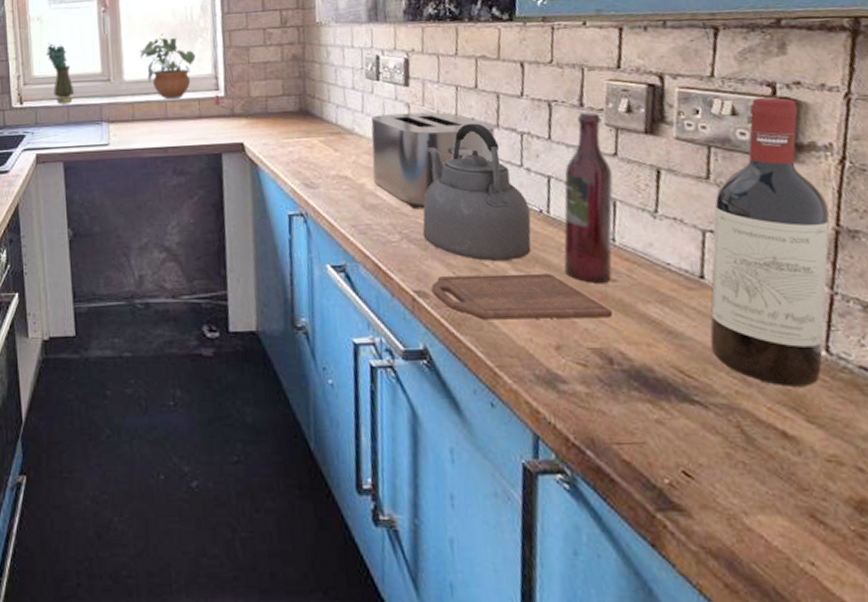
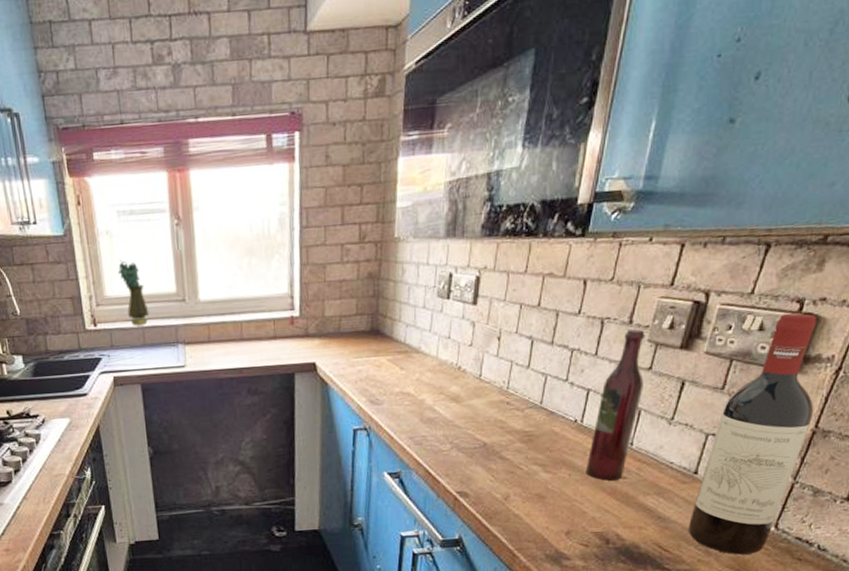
potted plant: present [139,33,196,99] -> none [214,249,272,320]
toaster: present [371,112,496,208] -> none [432,330,549,421]
kettle: present [422,123,532,262] -> none [471,340,566,465]
cutting board: present [431,273,613,320] -> none [472,474,618,514]

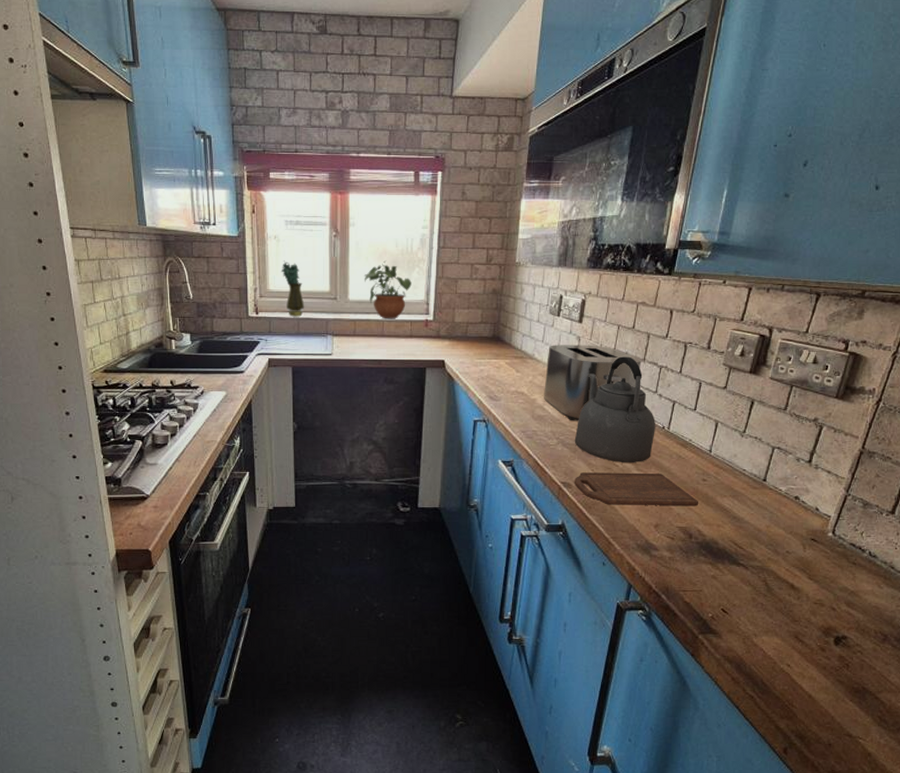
potted plant: none [214,249,272,320] -> present [363,260,412,319]
toaster: none [432,330,549,421] -> present [543,345,642,420]
kettle: none [471,340,566,465] -> present [574,356,655,463]
cutting board: none [472,474,618,514] -> present [575,472,699,506]
wine bottle: present [585,328,645,481] -> none [671,353,721,482]
wine bottle: present [688,313,817,555] -> none [759,351,861,556]

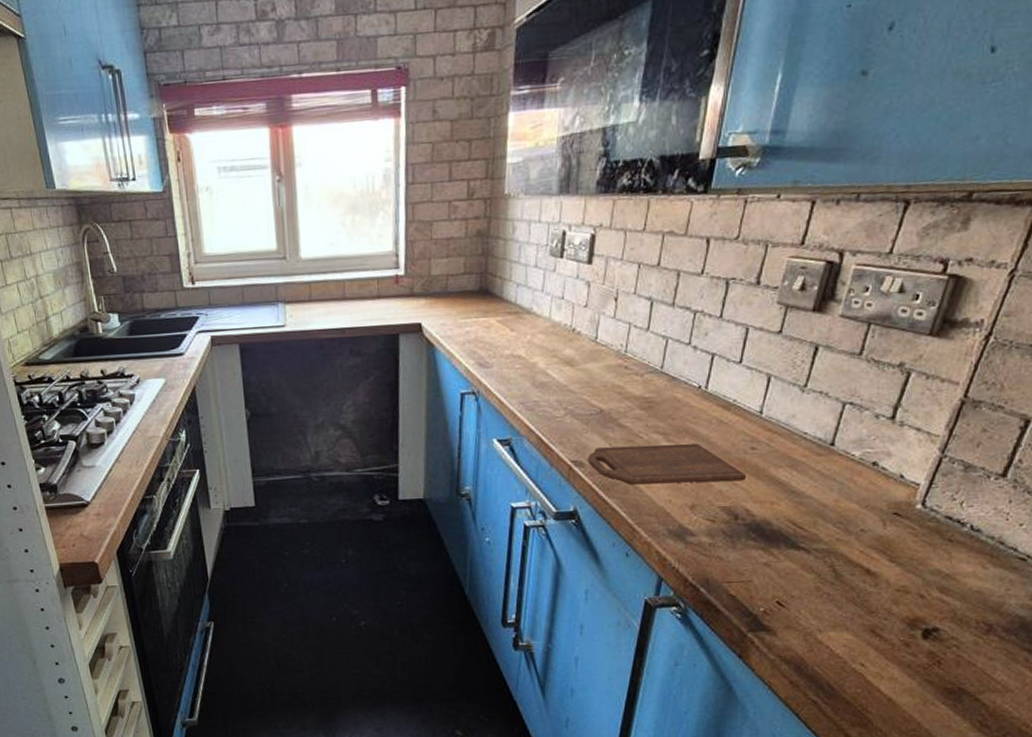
vase: present [281,260,305,317] -> none [217,216,249,285]
potted plant: present [363,260,412,319] -> none [316,206,376,279]
toaster: present [543,345,642,420] -> none [545,290,670,386]
kettle: present [574,356,655,463] -> none [586,301,689,434]

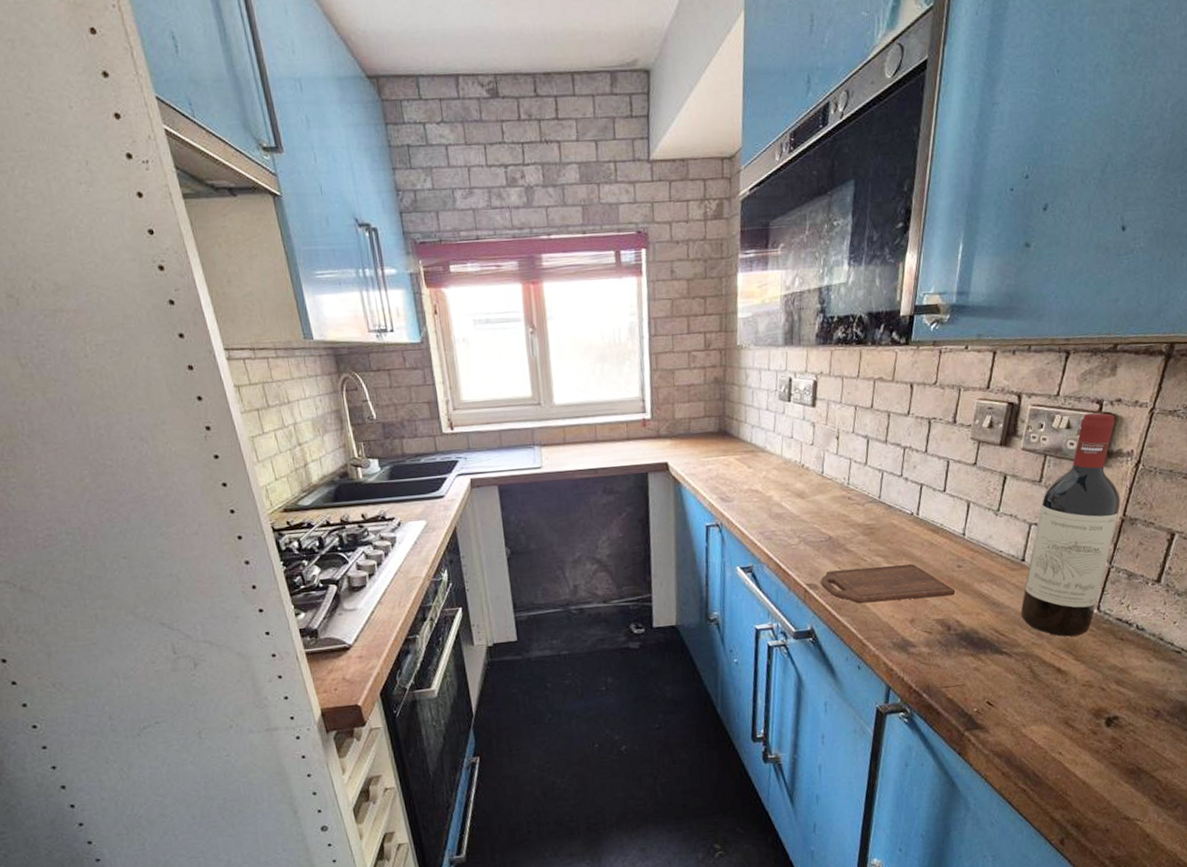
wine bottle: none [824,274,963,534] -> present [1020,412,1121,637]

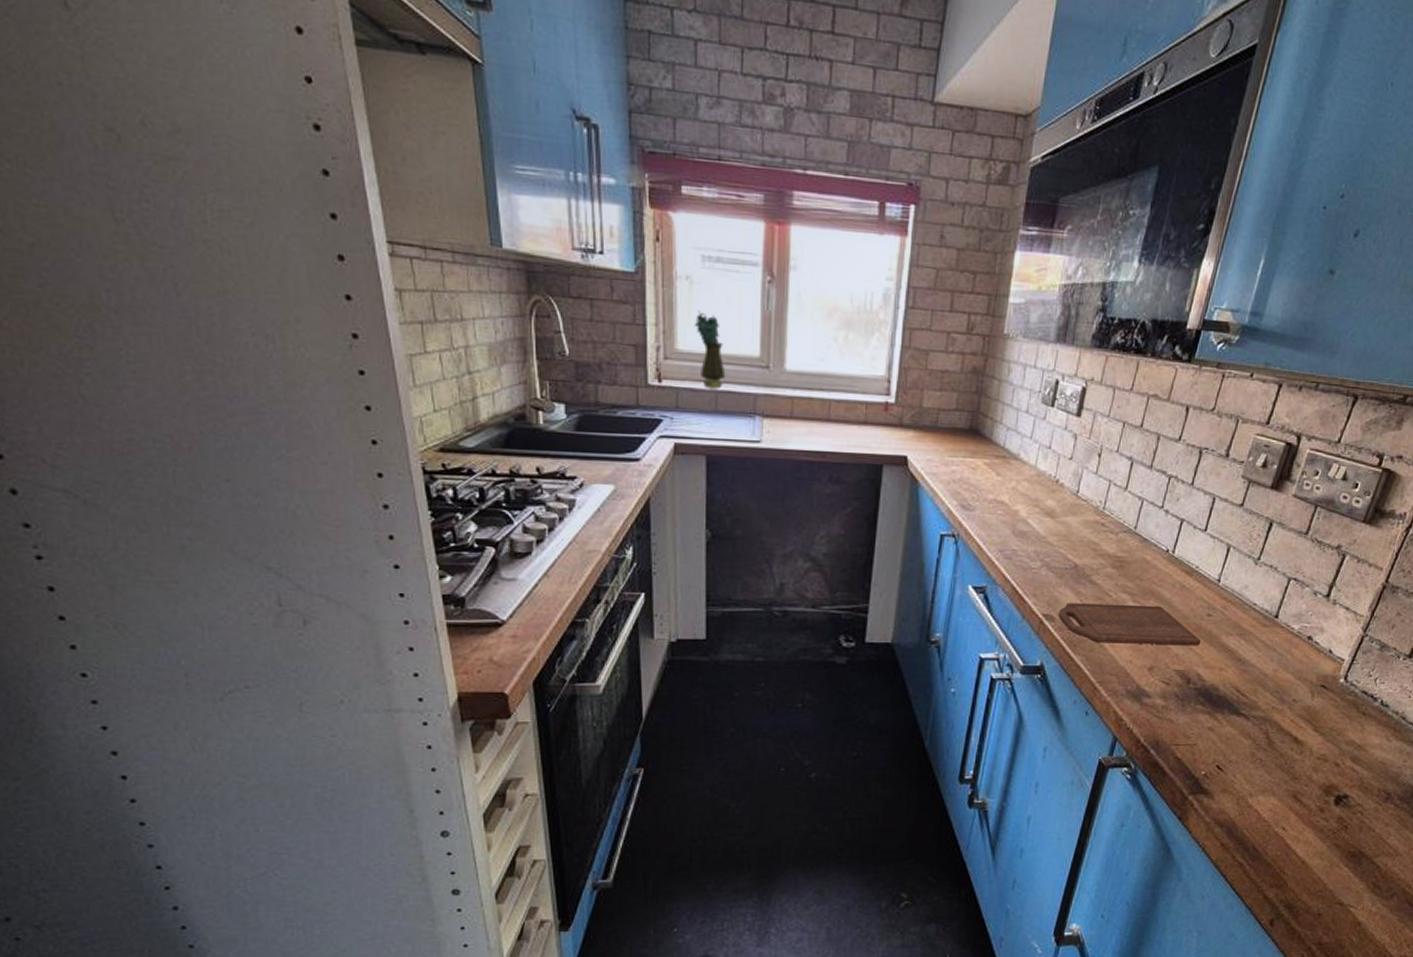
vase: none [474,365,506,429] -> present [694,310,726,389]
wine bottle: present [1020,412,1121,637] -> none [1265,466,1394,705]

